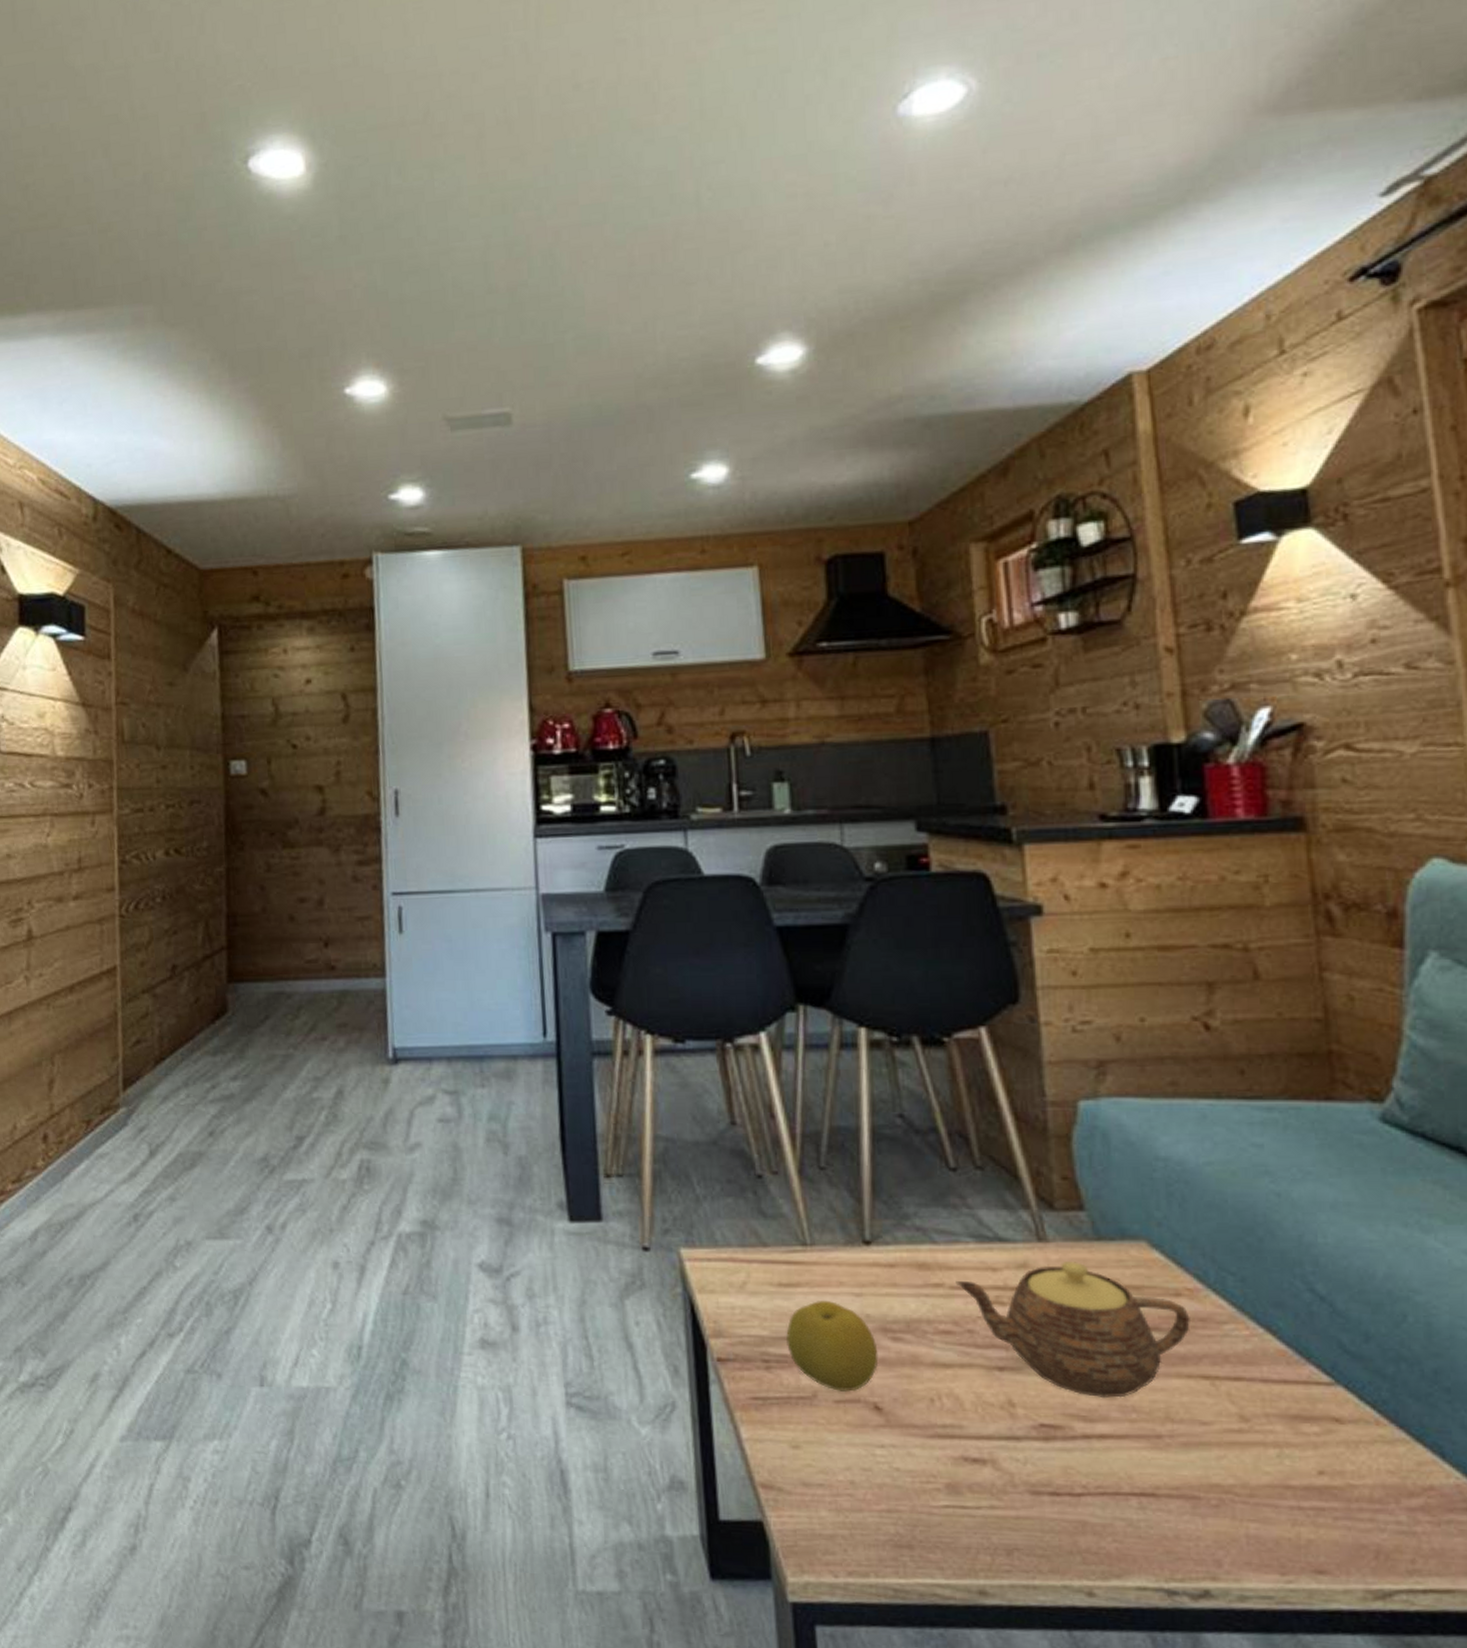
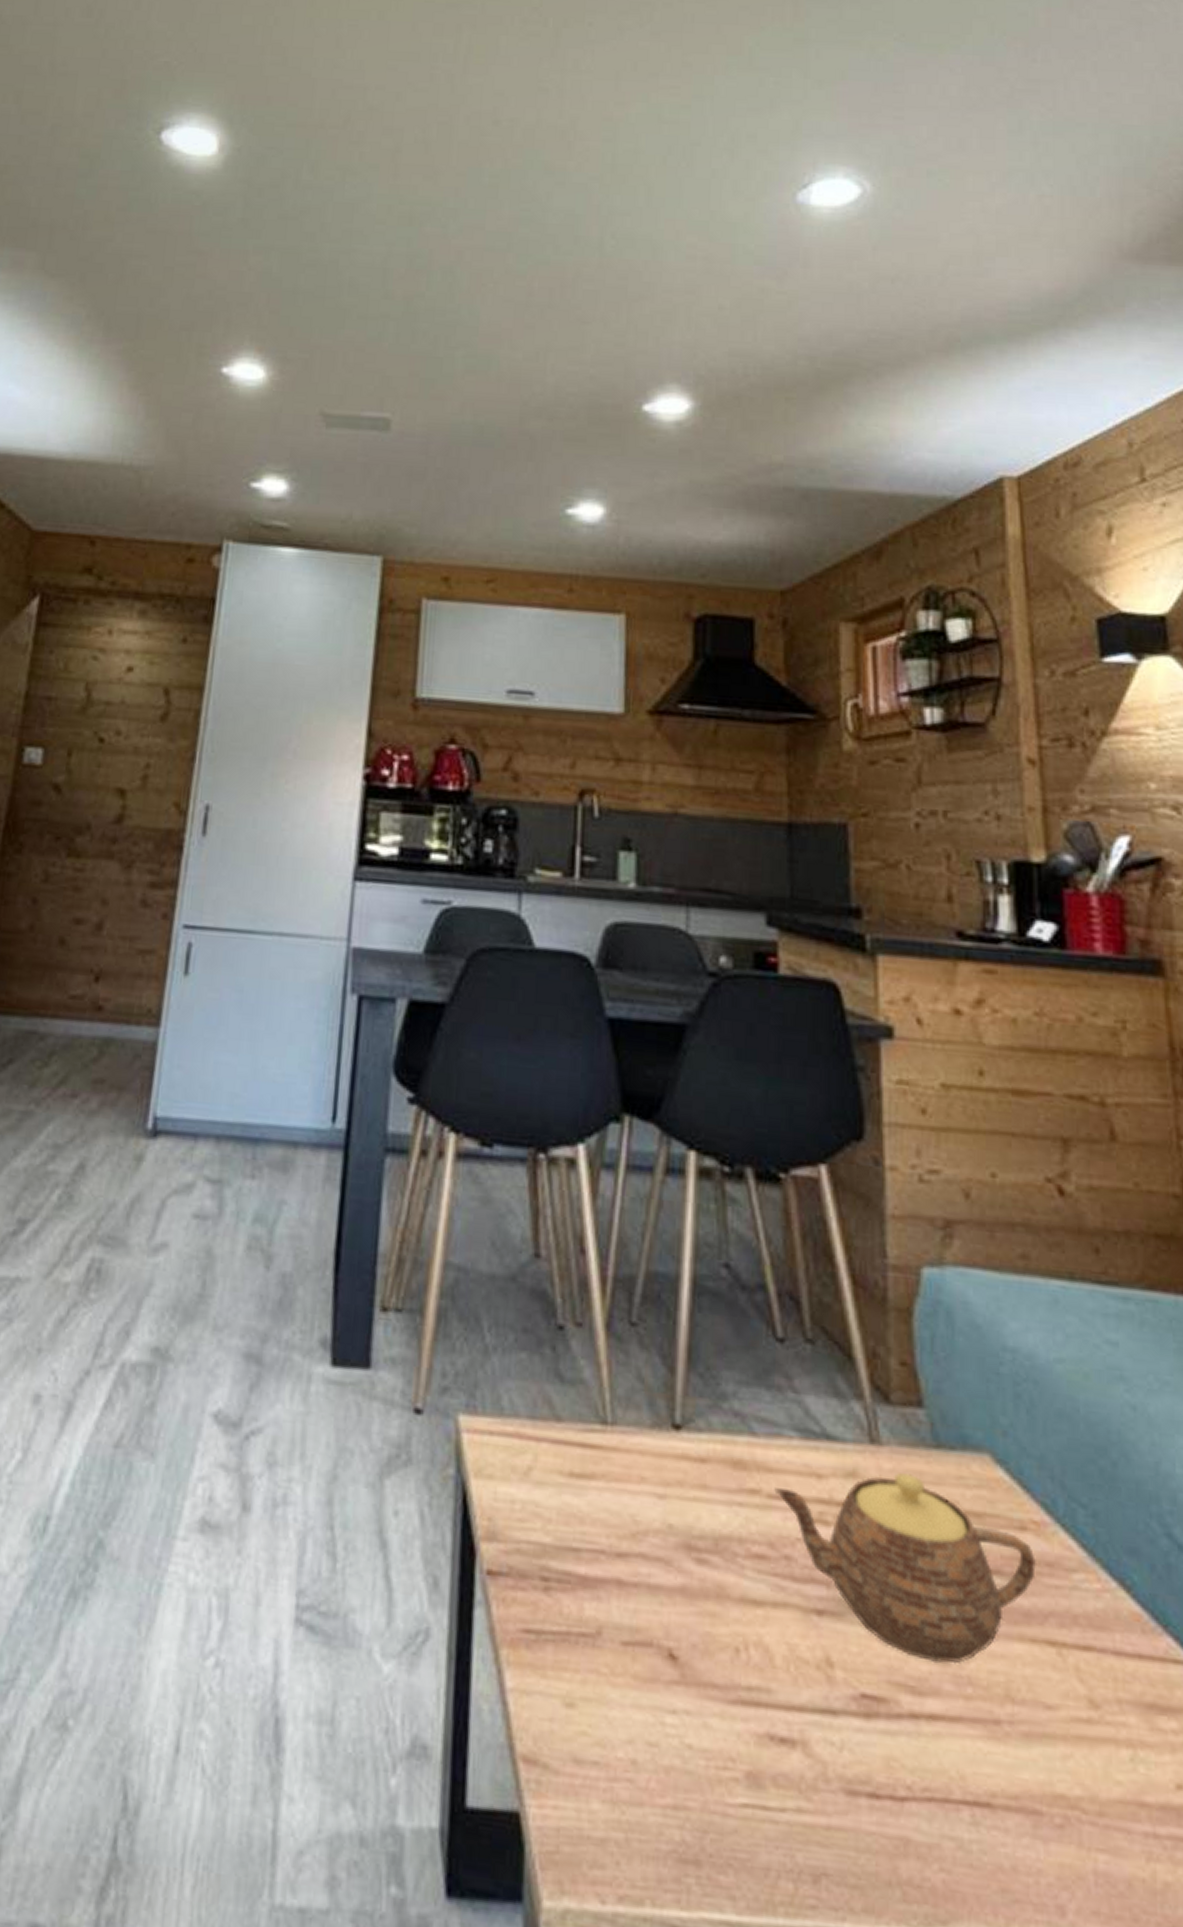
fruit: present [785,1301,879,1392] -> none [571,1500,679,1631]

